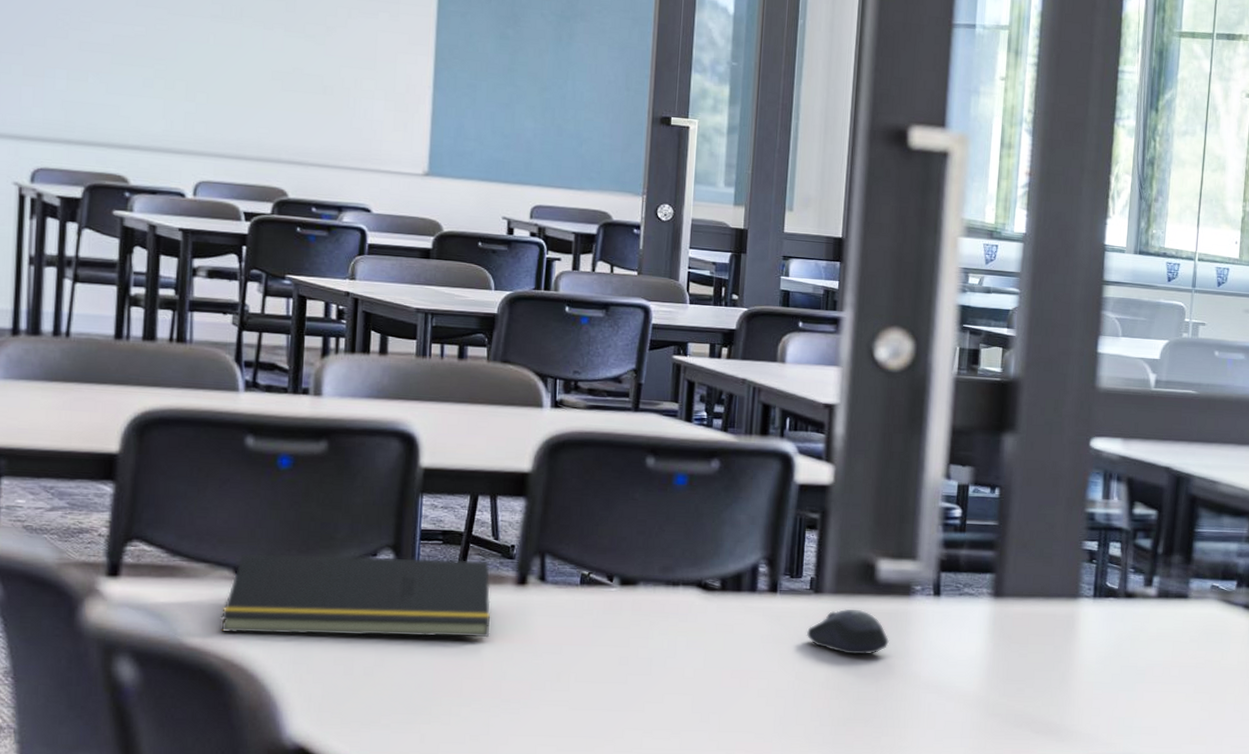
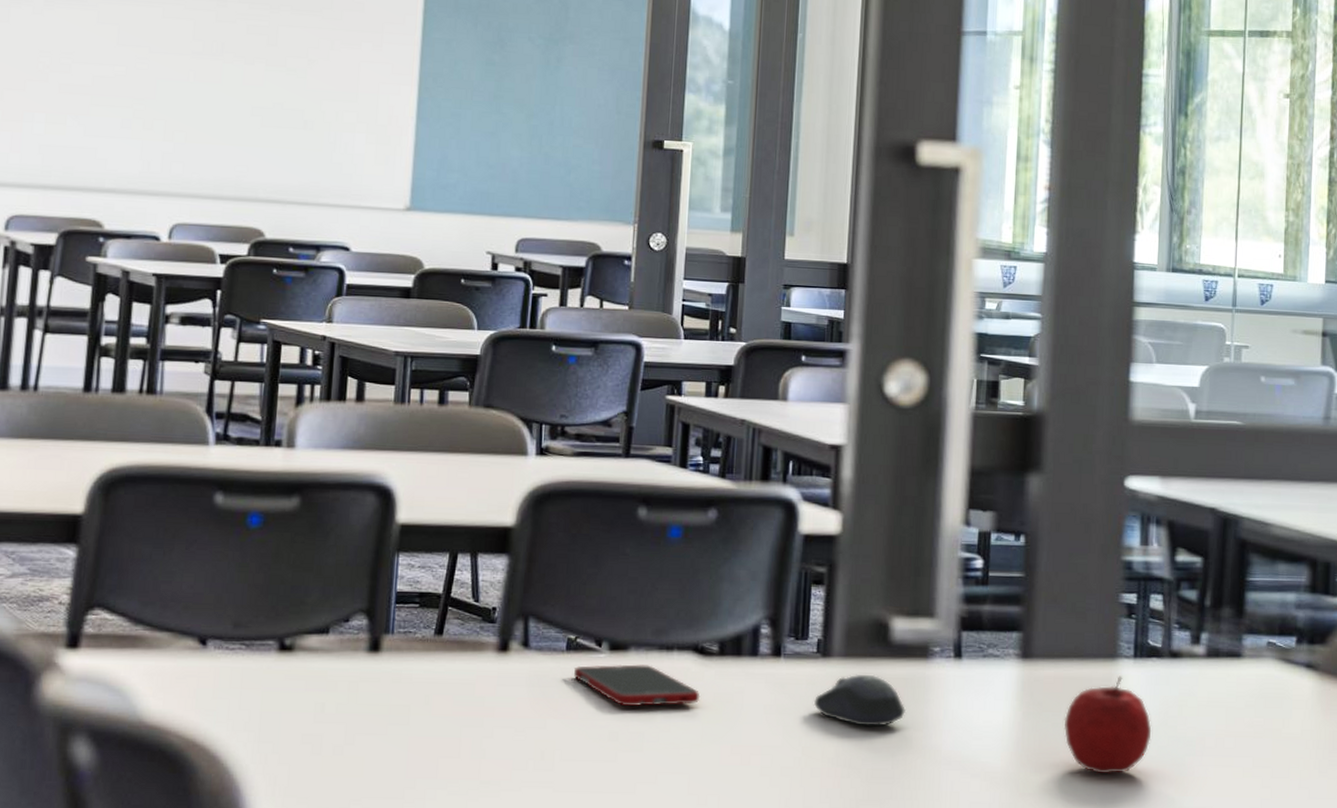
notepad: present [220,553,491,638] -> none [182,621,470,712]
cell phone: none [587,598,704,635] -> present [574,664,701,706]
apple: none [1029,613,1108,698] -> present [1063,675,1152,774]

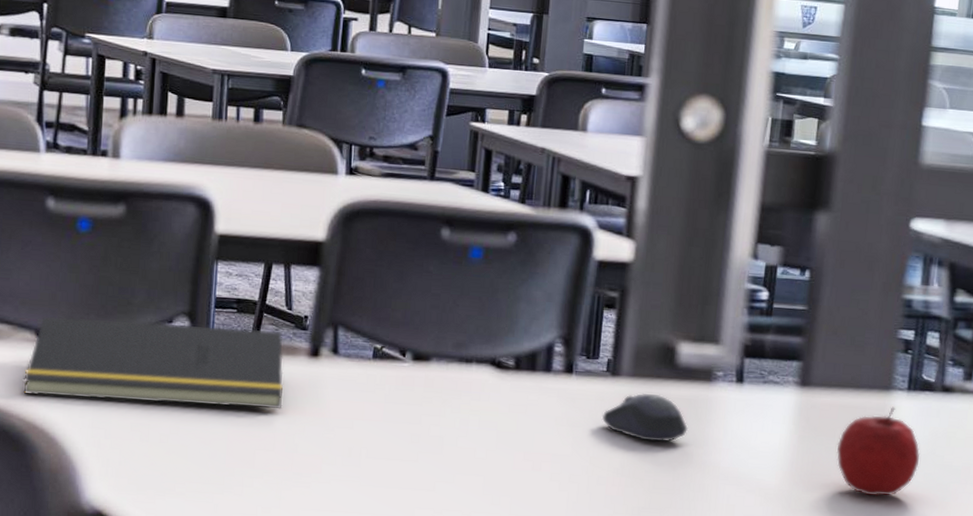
notepad: none [182,621,470,712] -> present [22,316,284,410]
cell phone: present [574,664,701,706] -> none [380,373,497,413]

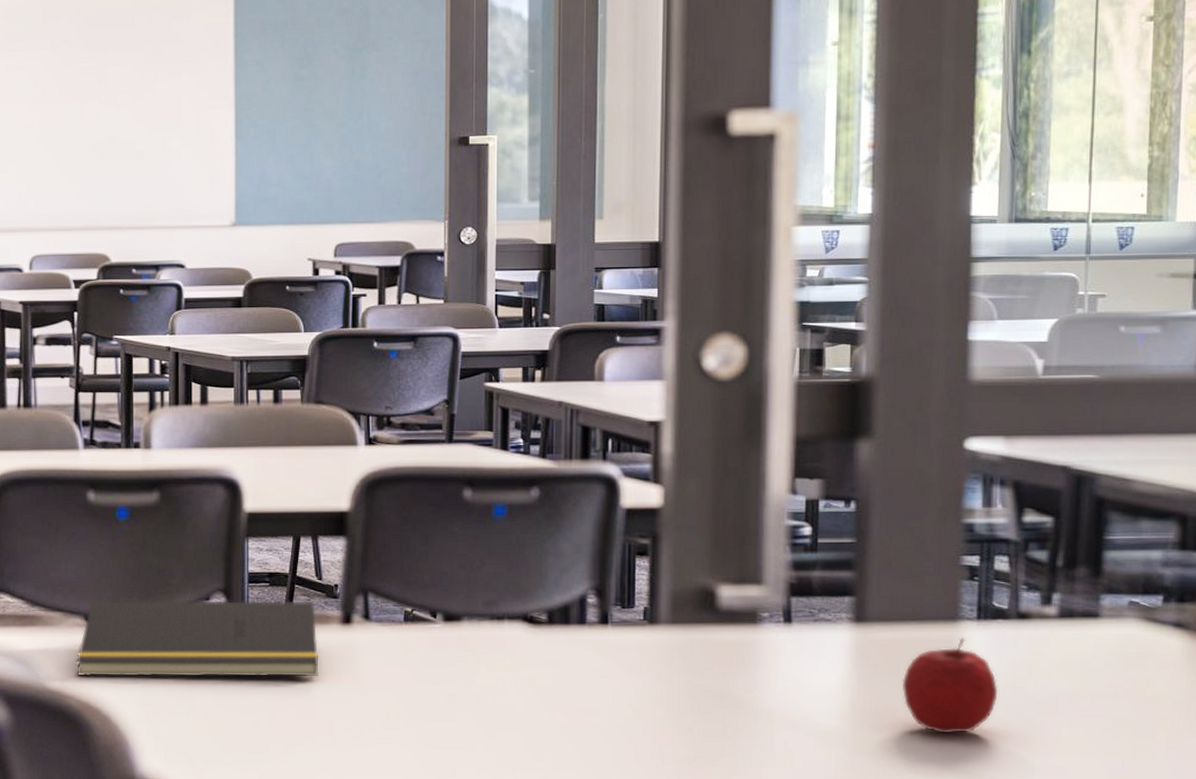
computer mouse: present [601,393,688,442] -> none [642,639,735,689]

